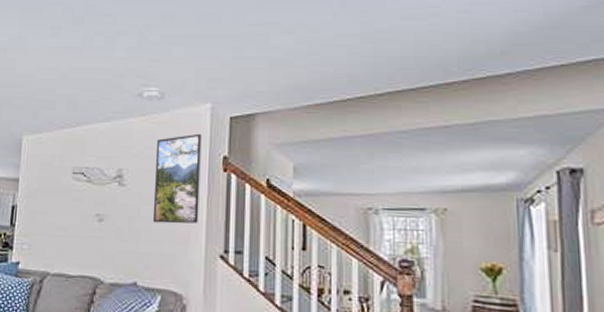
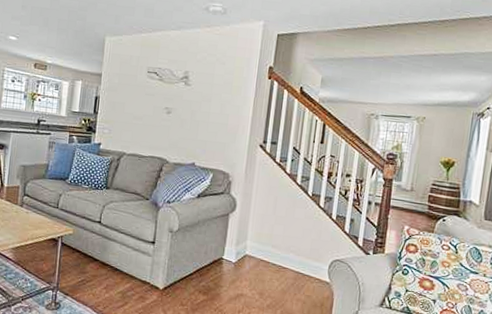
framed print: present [152,133,202,224] -> none [210,46,254,119]

